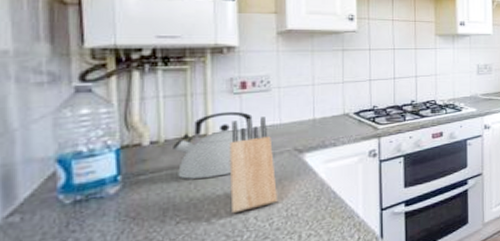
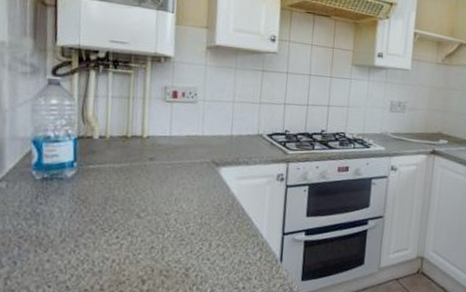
kettle: present [173,111,254,179] -> none [116,117,180,177]
knife block: present [229,116,277,214] -> none [156,126,195,213]

